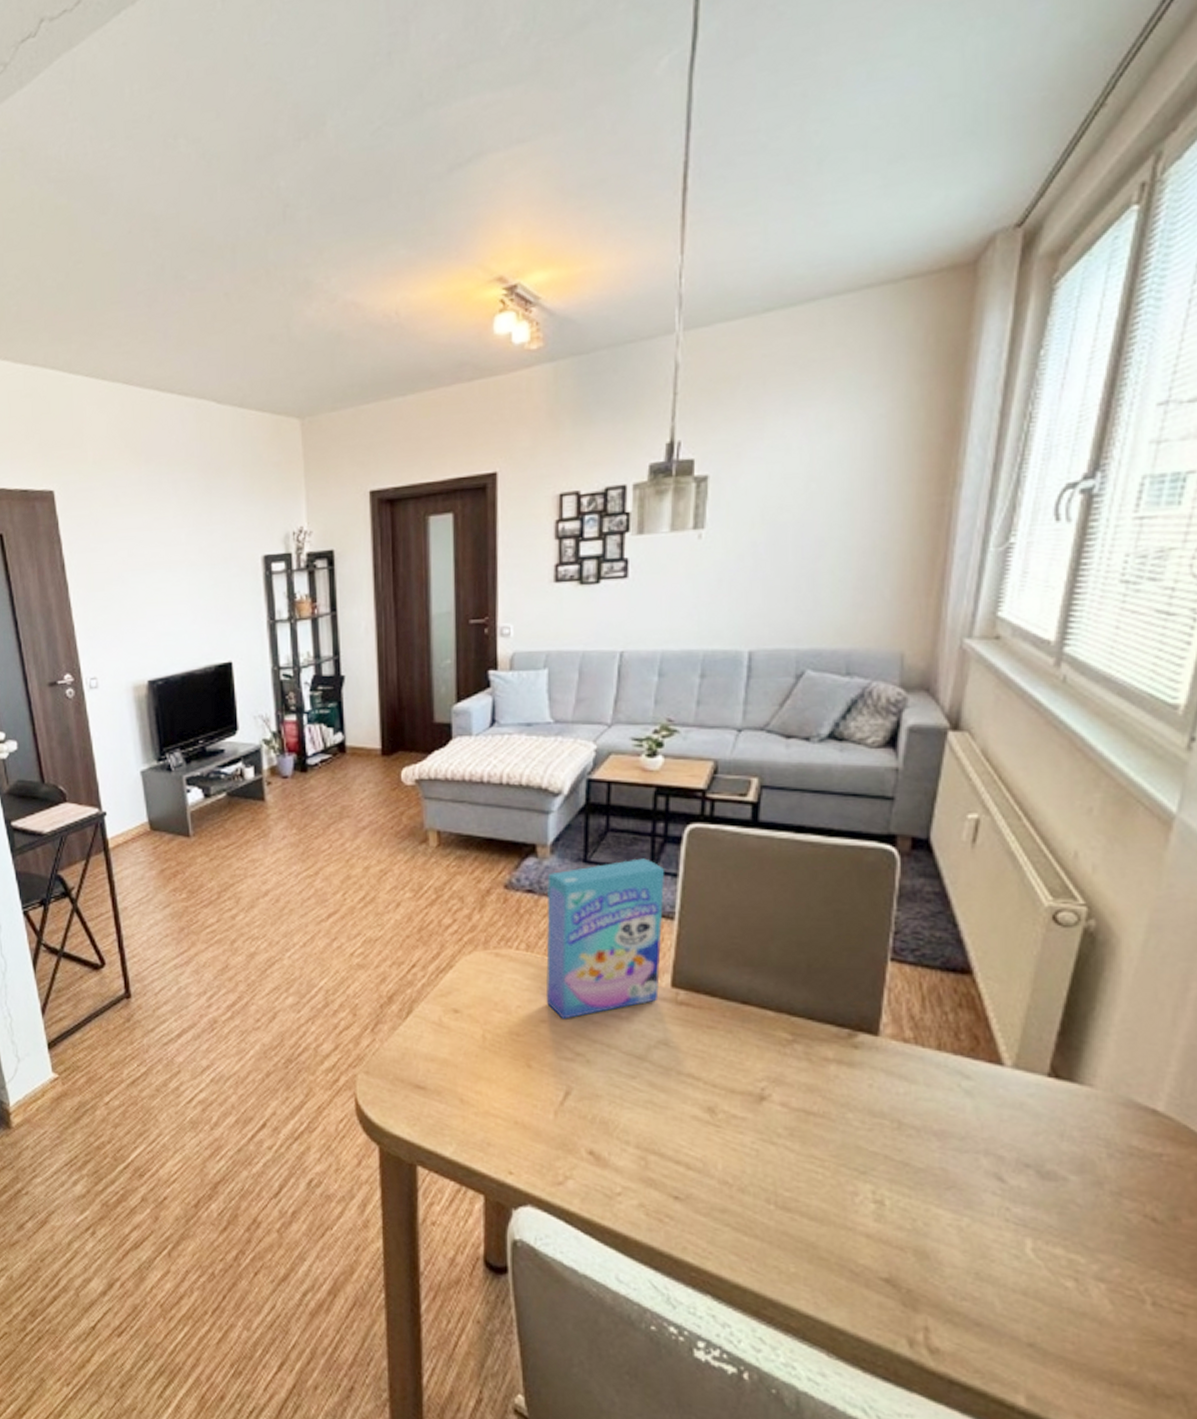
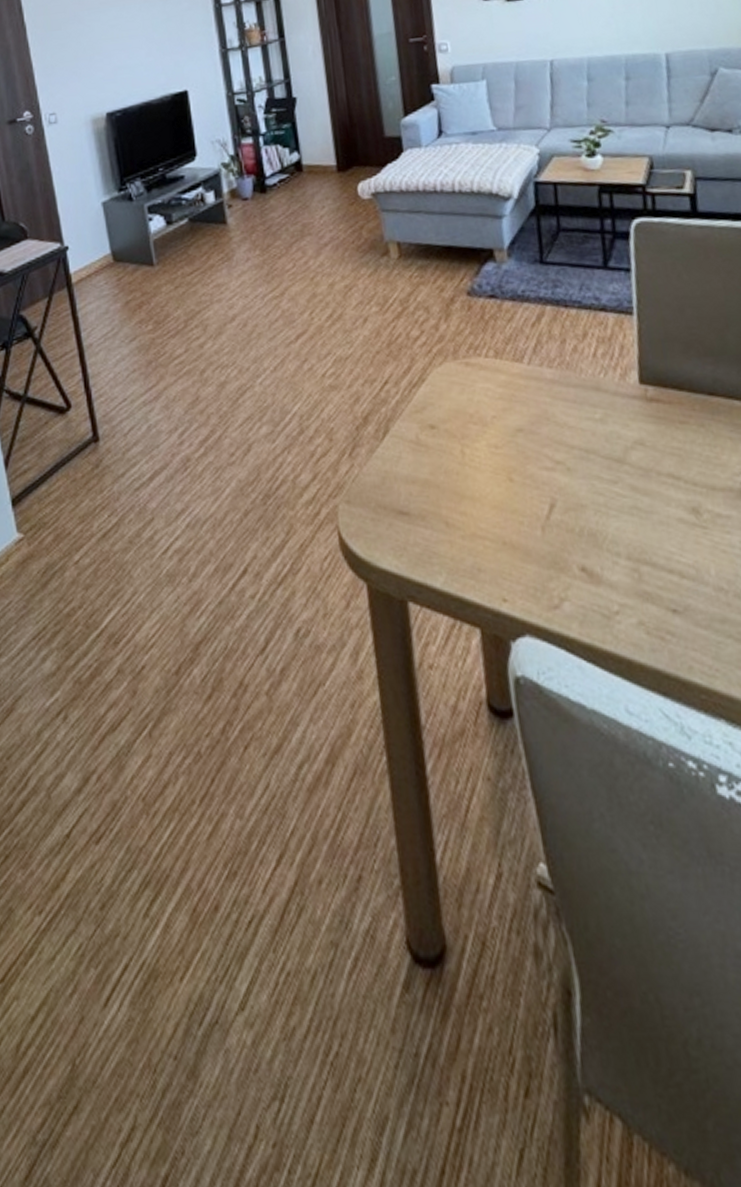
cereal box: present [546,858,665,1019] -> none [507,255,628,427]

